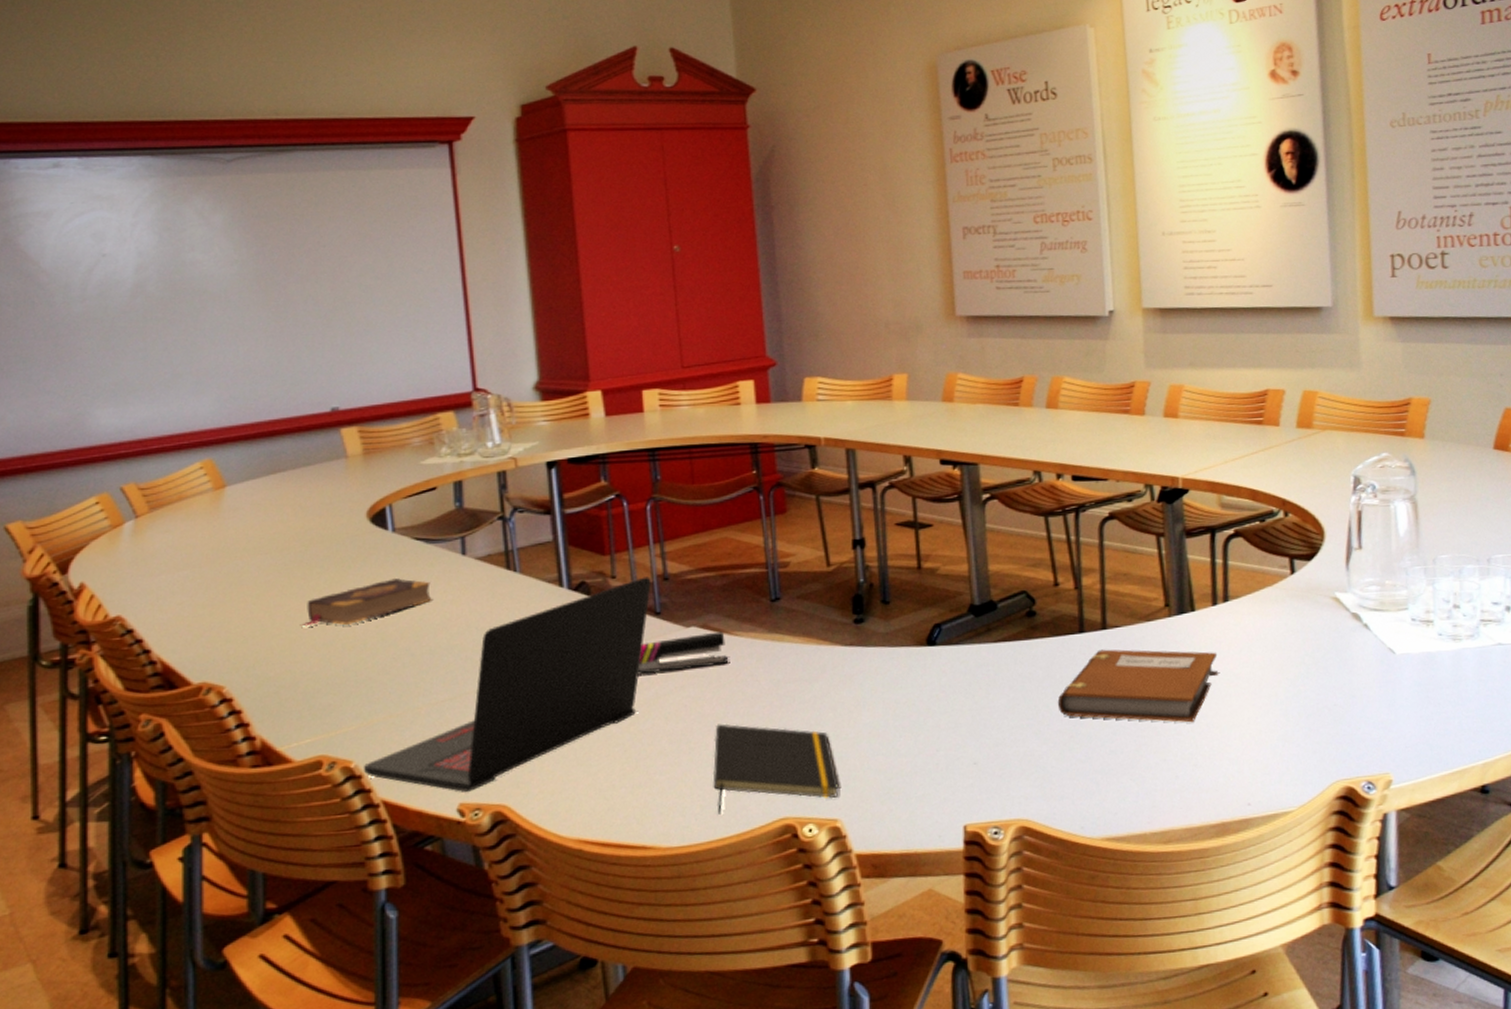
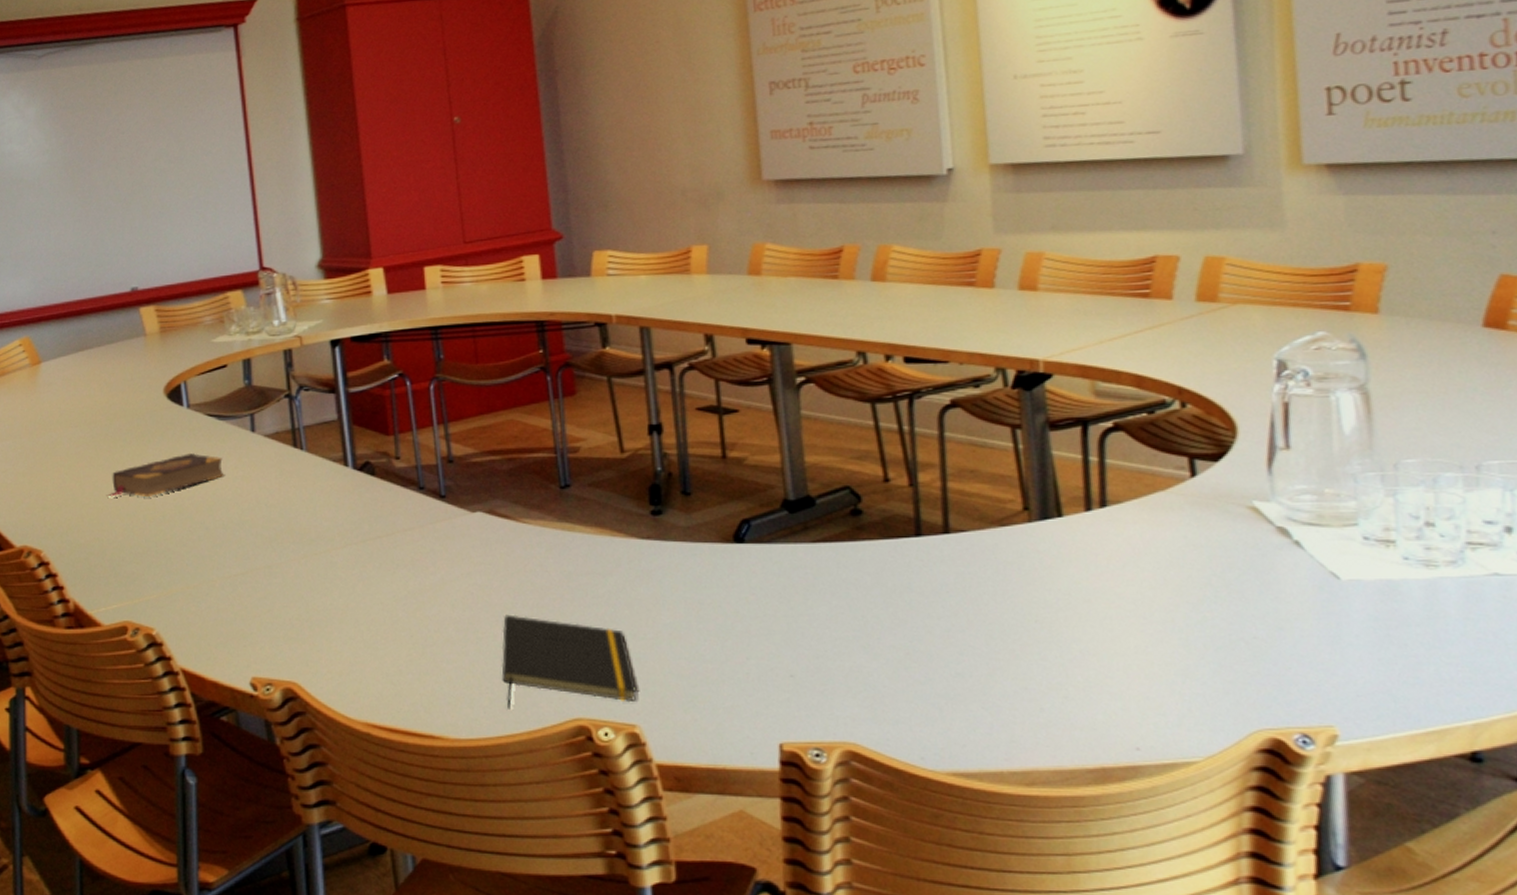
laptop: present [363,576,651,792] -> none [163,458,436,666]
stapler: present [637,631,728,675] -> none [423,518,515,559]
notebook: present [1057,649,1218,723] -> none [889,556,1094,647]

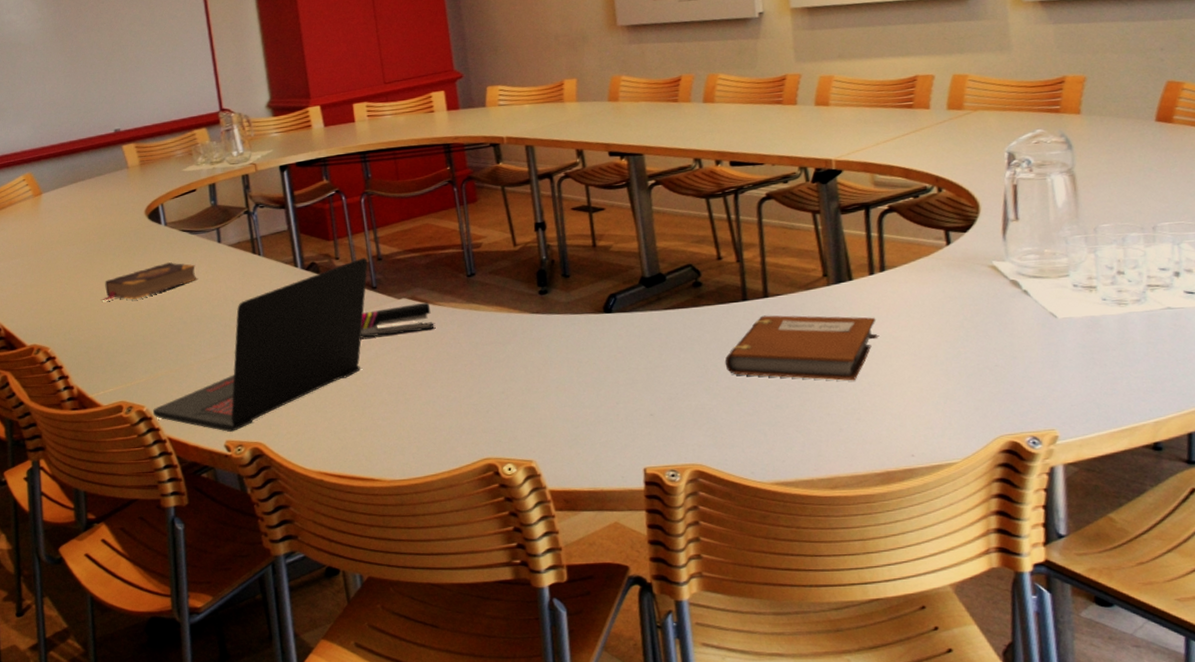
laptop: none [163,458,436,666] -> present [152,257,368,432]
stapler: none [423,518,515,559] -> present [360,302,434,338]
notepad: present [501,614,637,709] -> none [425,379,533,454]
notebook: none [889,556,1094,647] -> present [724,315,877,381]

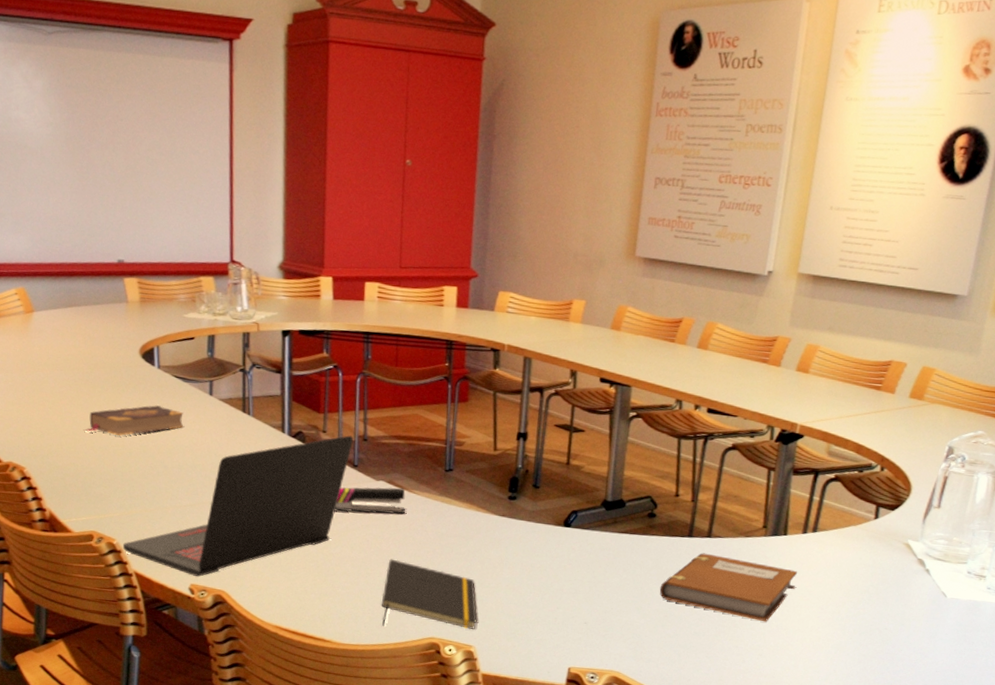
notepad: none [425,379,533,454] -> present [381,559,477,630]

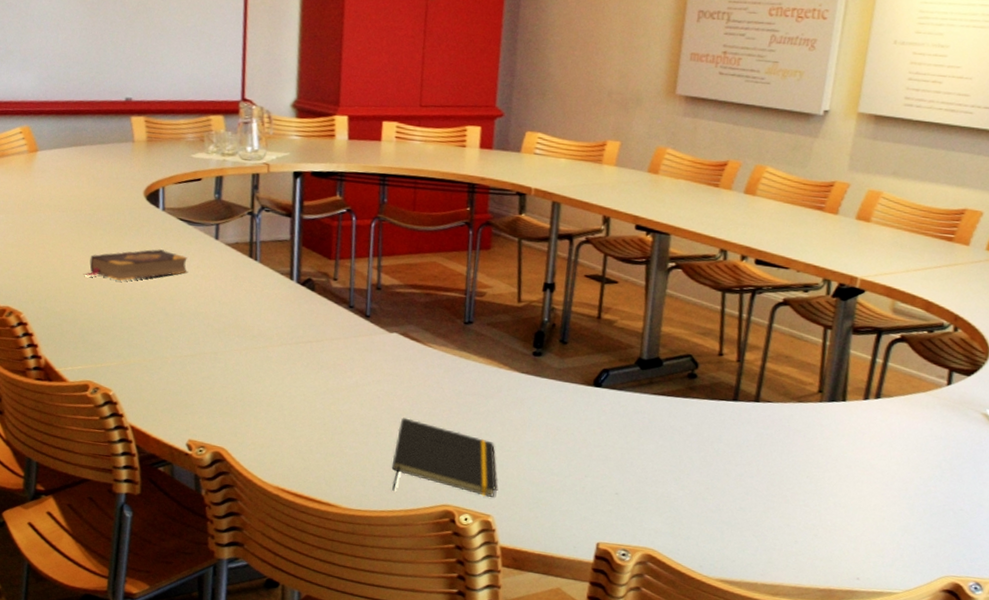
laptop: present [122,435,353,577] -> none [119,283,366,432]
stapler: present [334,486,405,515] -> none [343,338,421,370]
notebook: present [659,553,798,622] -> none [700,419,859,499]

